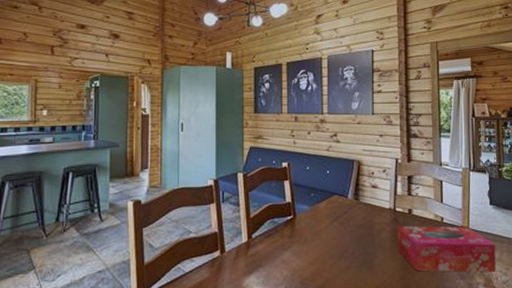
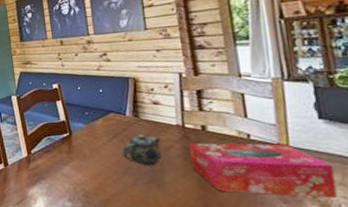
teapot: none [340,217,376,249] -> present [121,134,162,166]

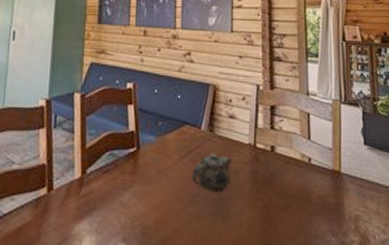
tissue box: present [189,143,337,198] -> none [257,166,373,228]

